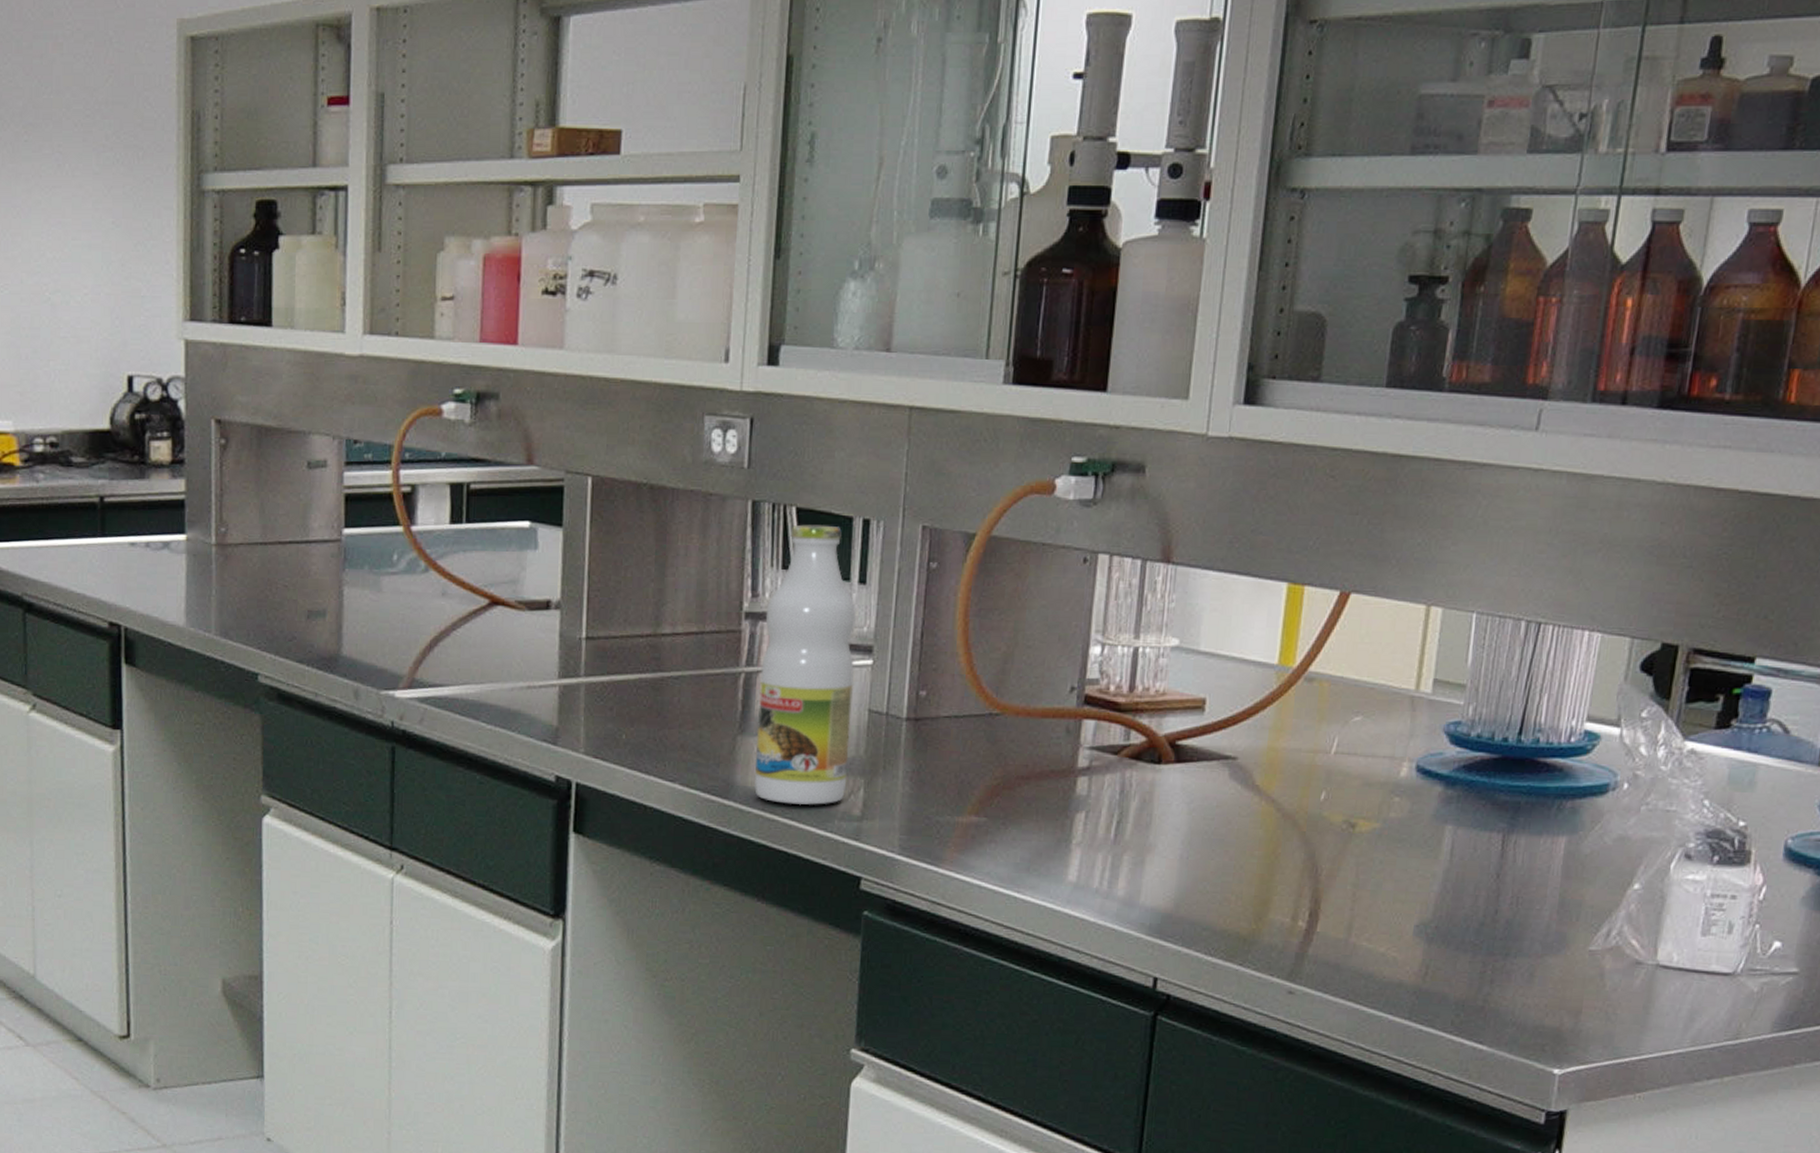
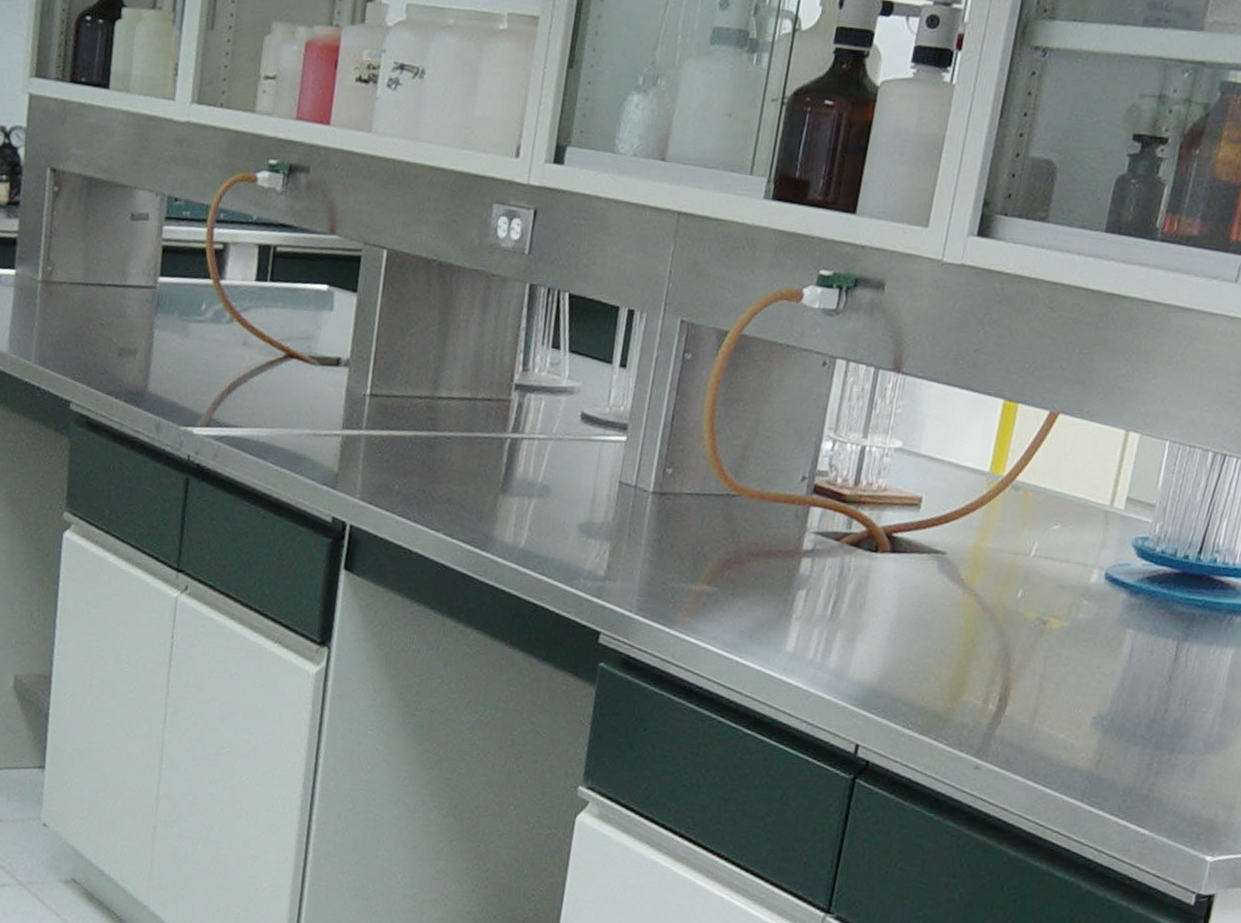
bottle: present [754,524,856,806] -> none [511,309,616,564]

